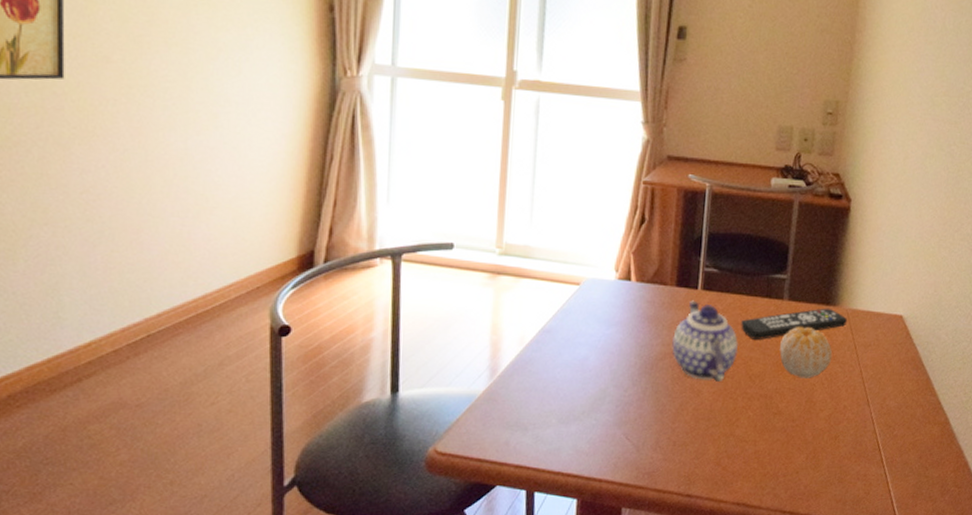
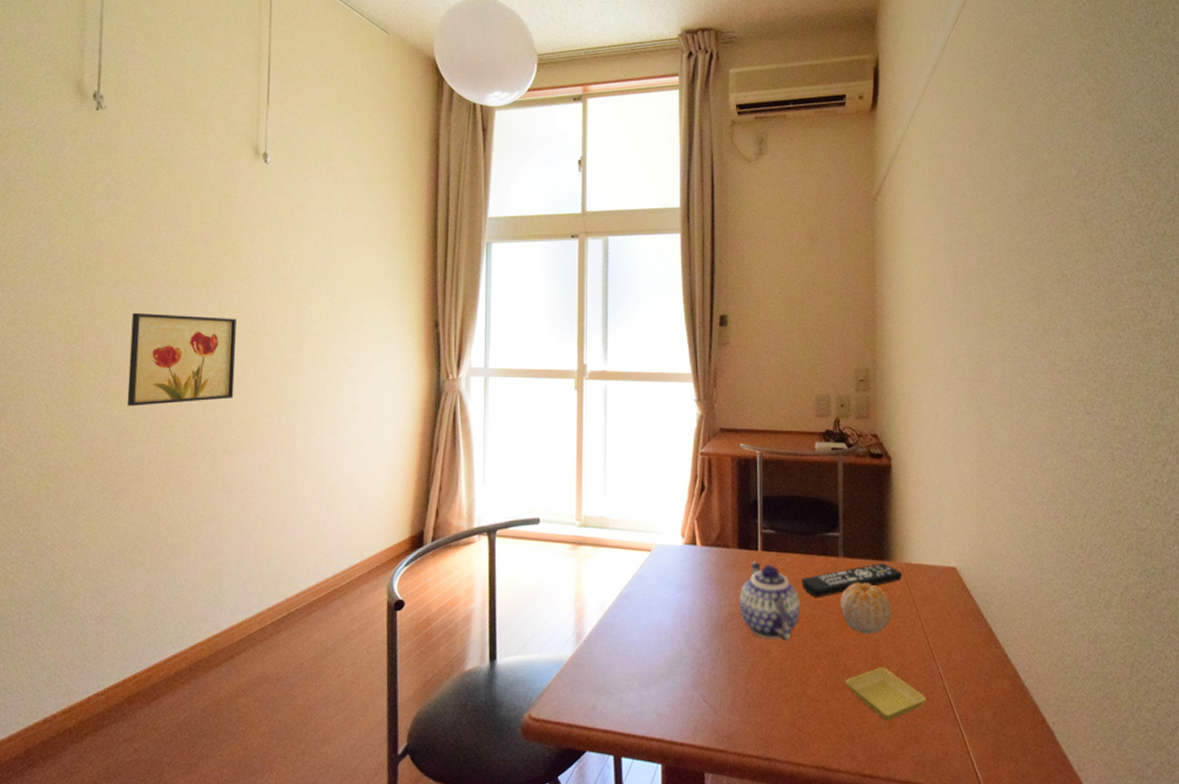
saucer: none [775,411,855,462] -> present [845,667,926,721]

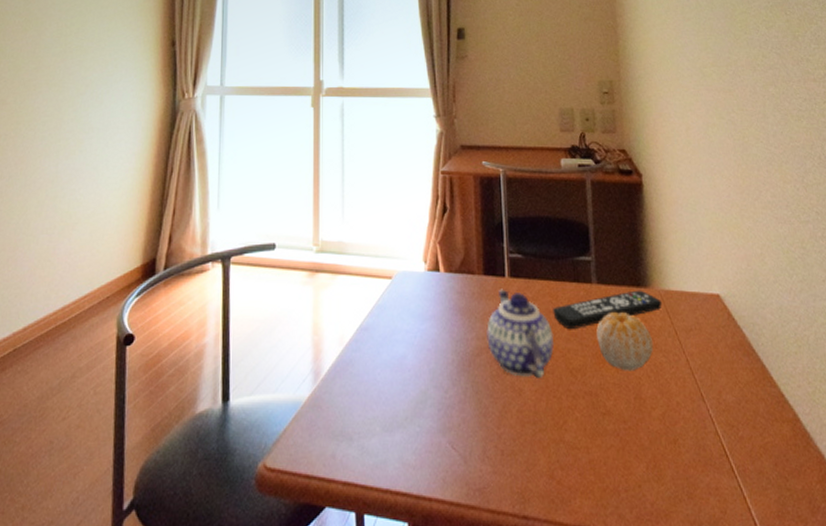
saucer: present [845,667,926,721] -> none [606,409,698,473]

